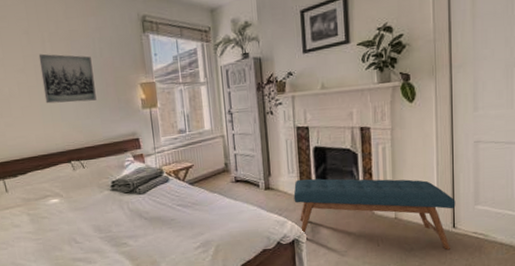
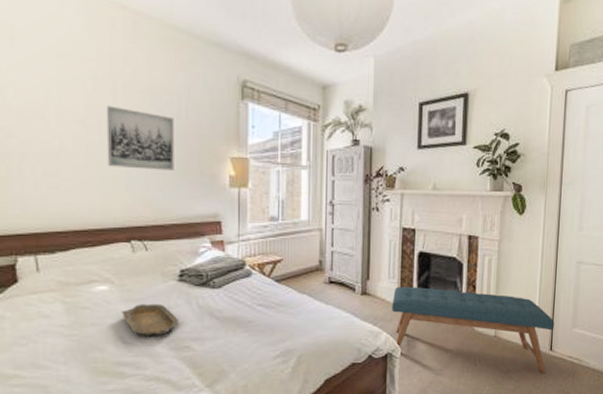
serving tray: none [71,210,116,237] -> present [121,303,179,337]

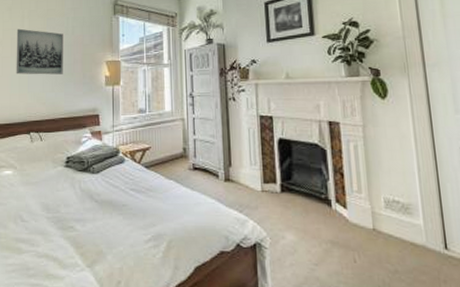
serving tray: present [121,303,179,337] -> none [21,186,65,216]
bench: present [392,286,555,374] -> none [256,173,446,278]

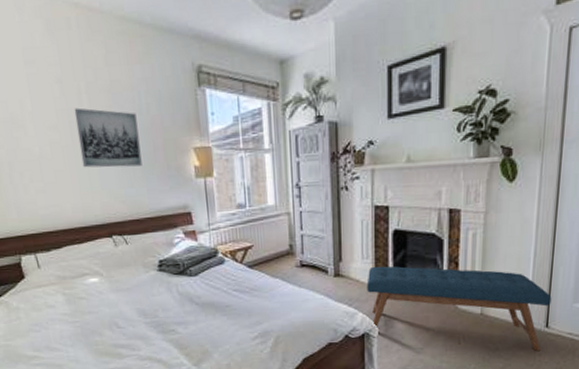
bench: none [256,173,446,278] -> present [367,266,552,352]

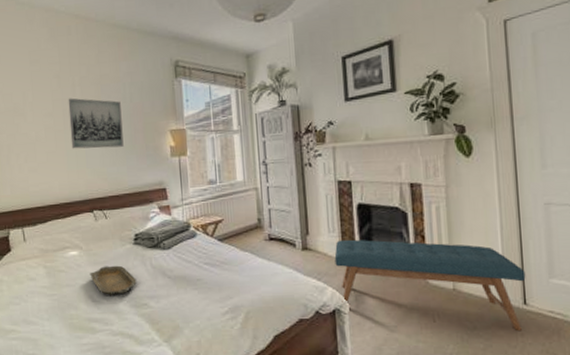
serving tray: none [112,292,163,322] -> present [89,265,137,295]

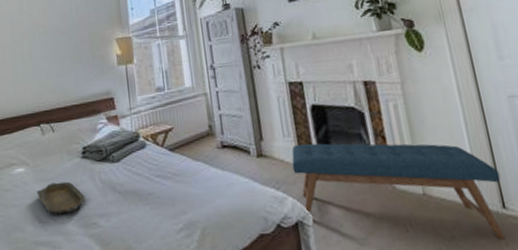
wall art: present [68,98,124,149] -> none [15,12,71,62]

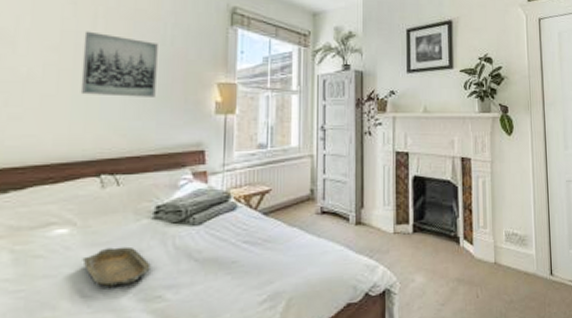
wall art: none [15,12,71,62] -> present [80,31,158,97]
bench: present [291,143,506,240] -> none [388,213,552,302]

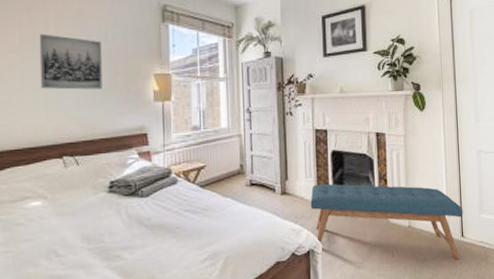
serving tray: present [82,246,151,287] -> none [54,215,109,249]
bench: none [388,213,552,302] -> present [310,183,463,260]

